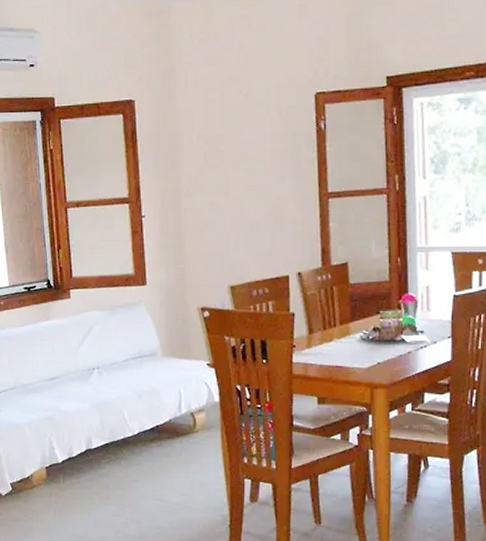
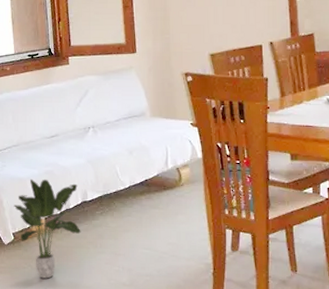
potted plant: none [11,425,86,532] -> present [13,178,81,279]

